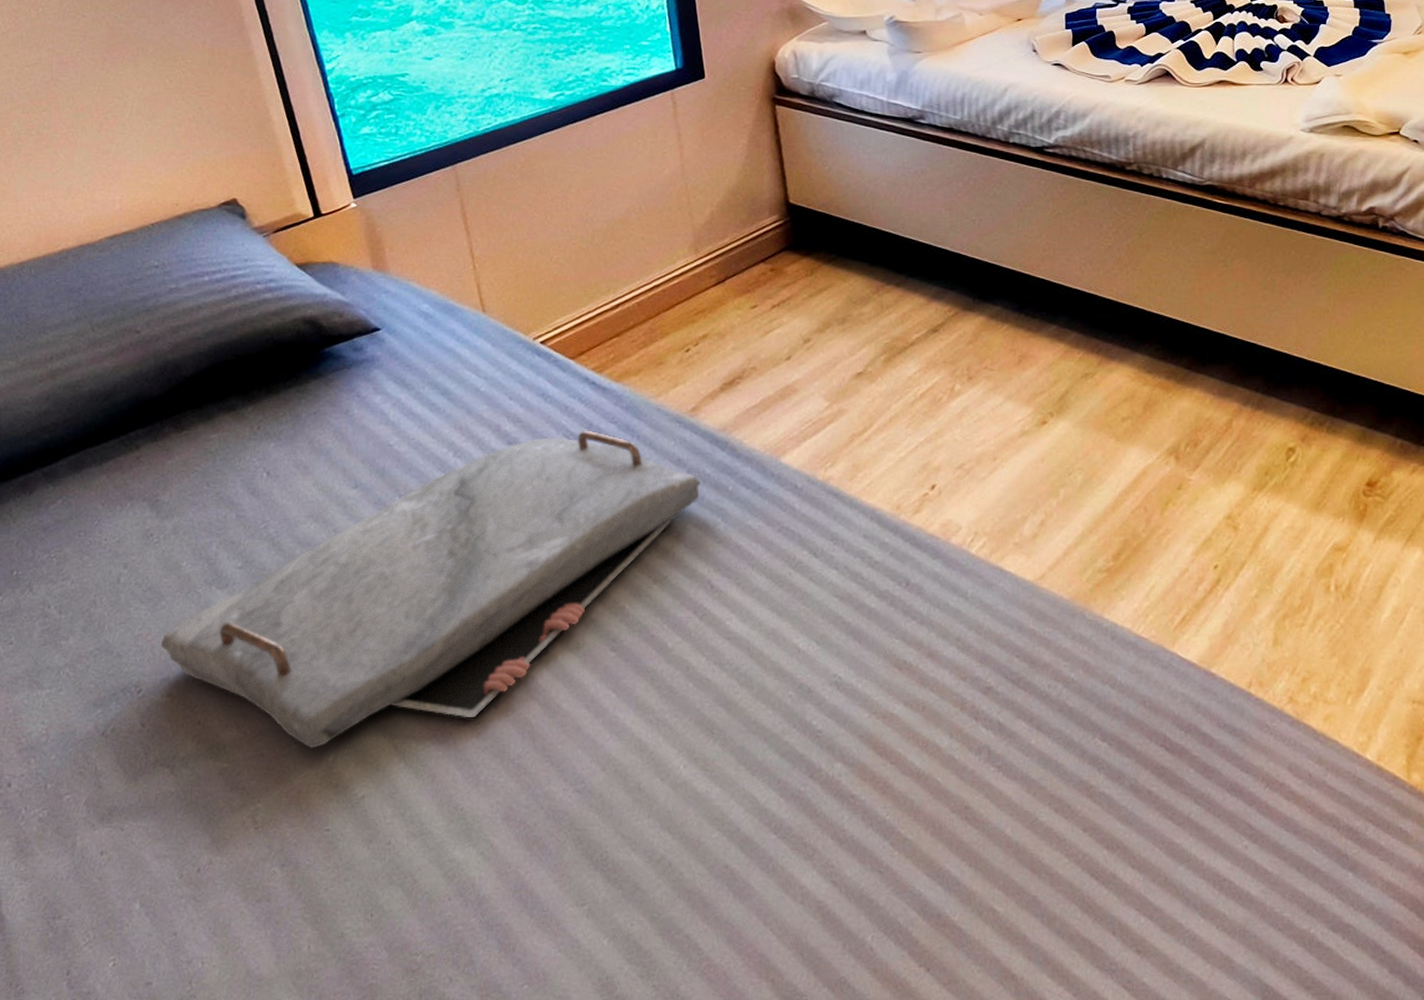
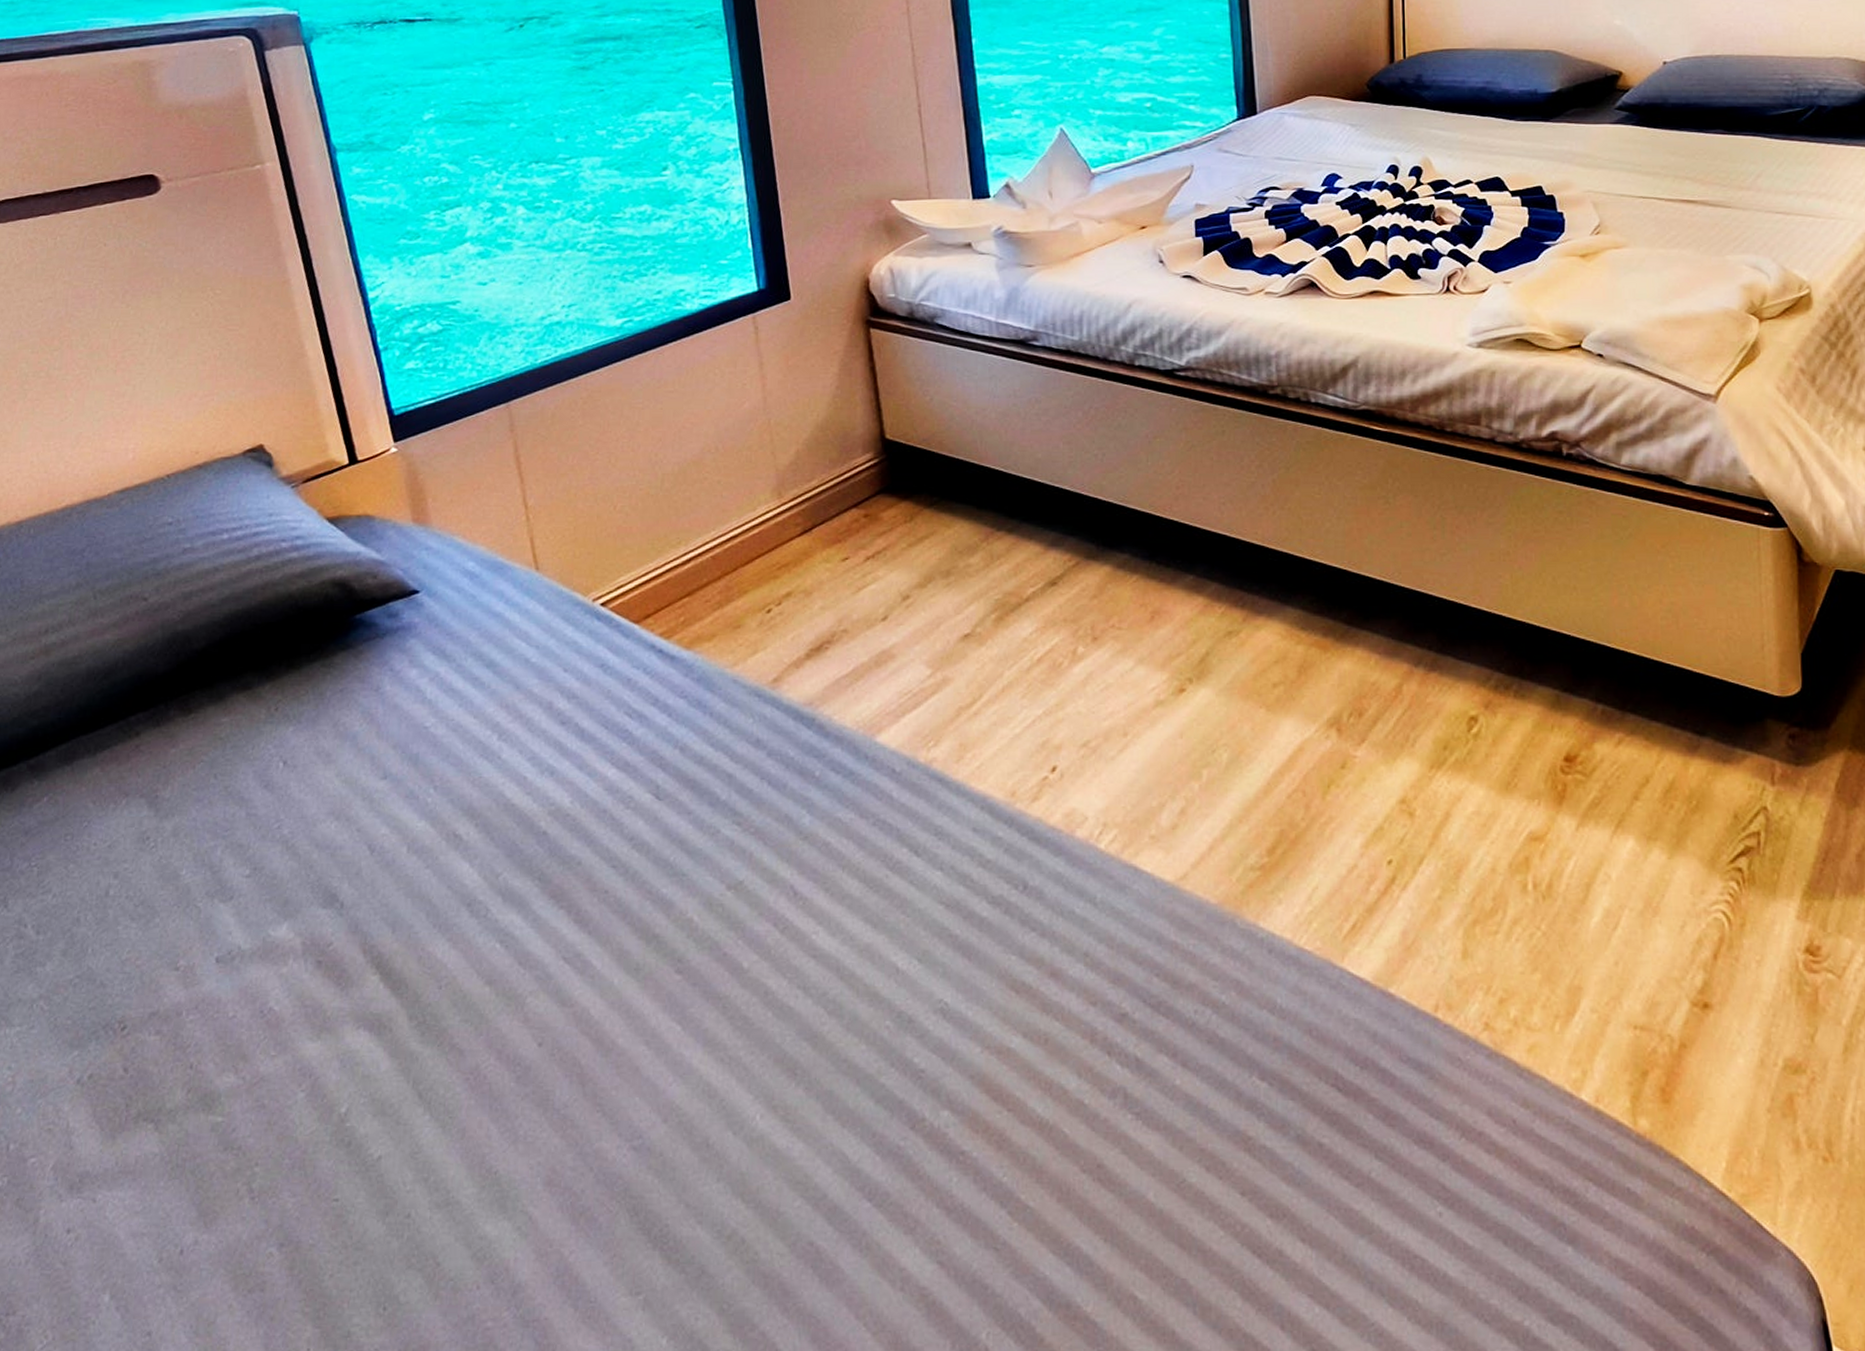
serving tray: present [161,430,701,749] -> none [152,706,784,1098]

